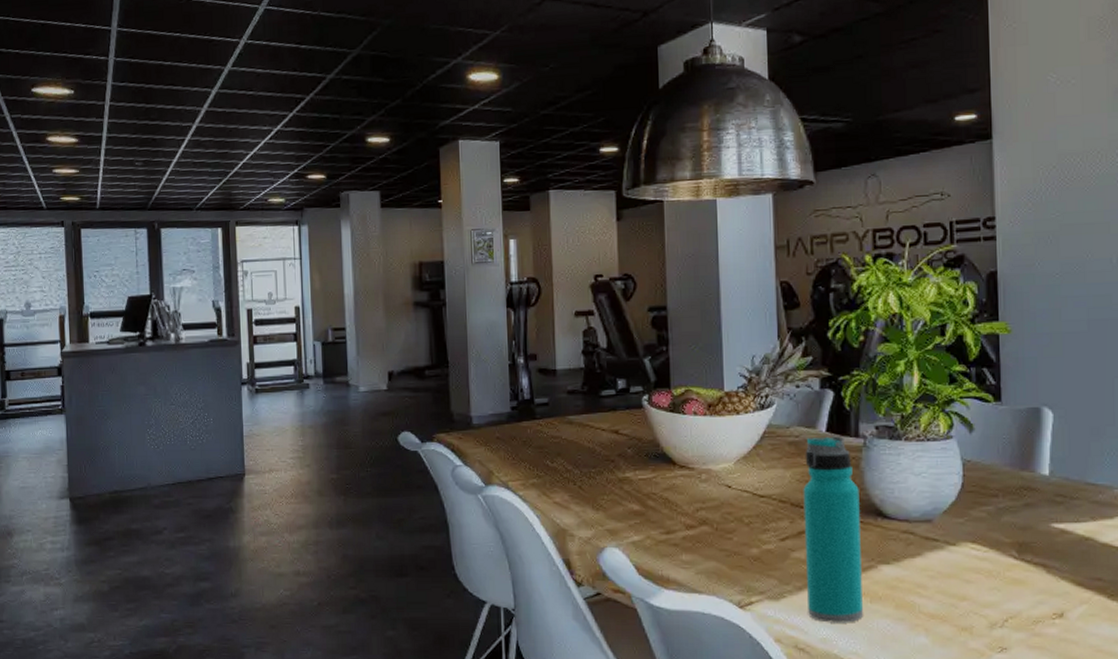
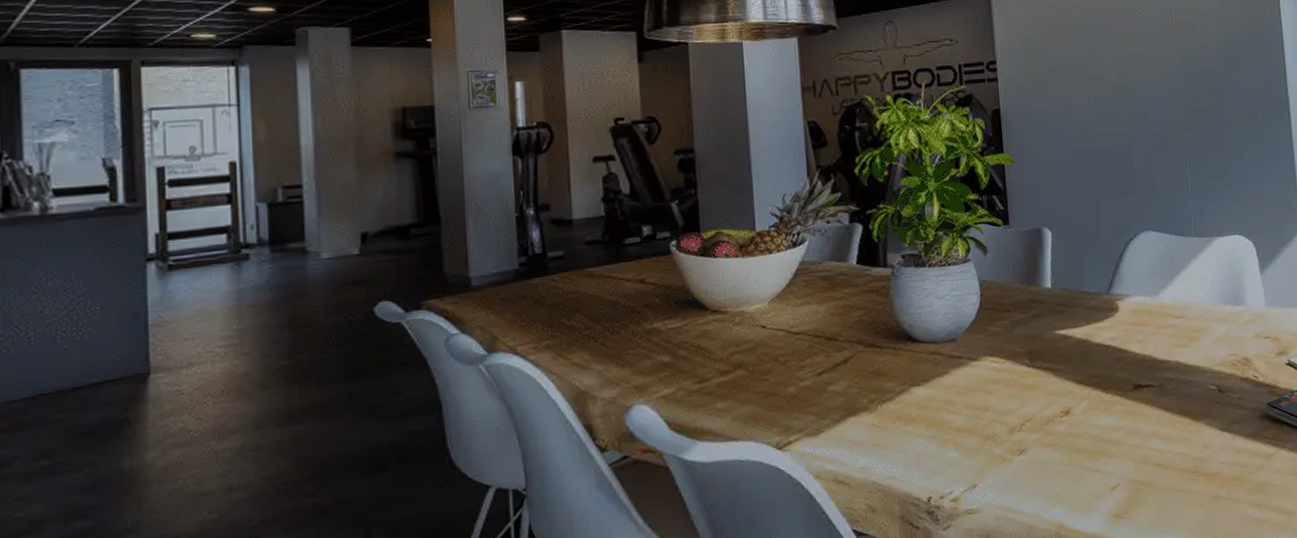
water bottle: present [803,436,863,623] -> none [837,267,898,452]

